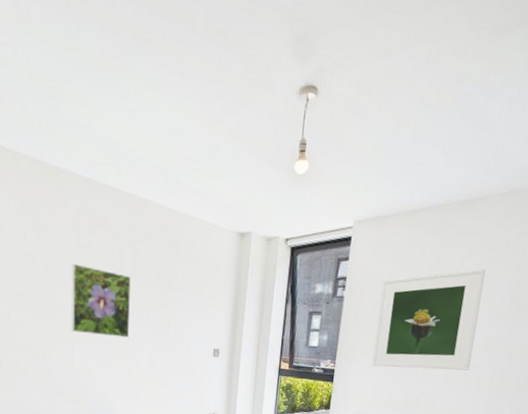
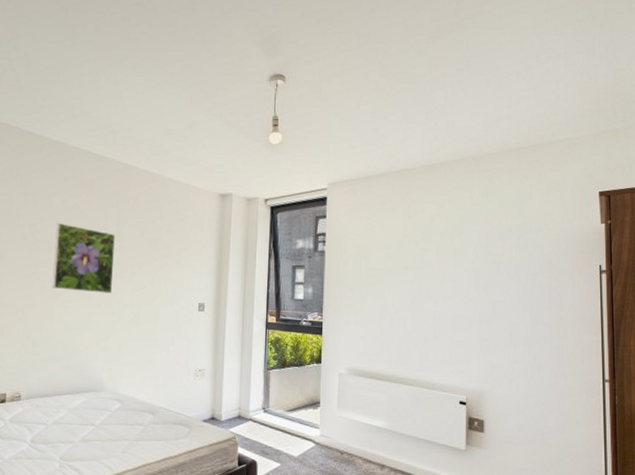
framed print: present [372,268,486,371] -> none [359,224,456,321]

